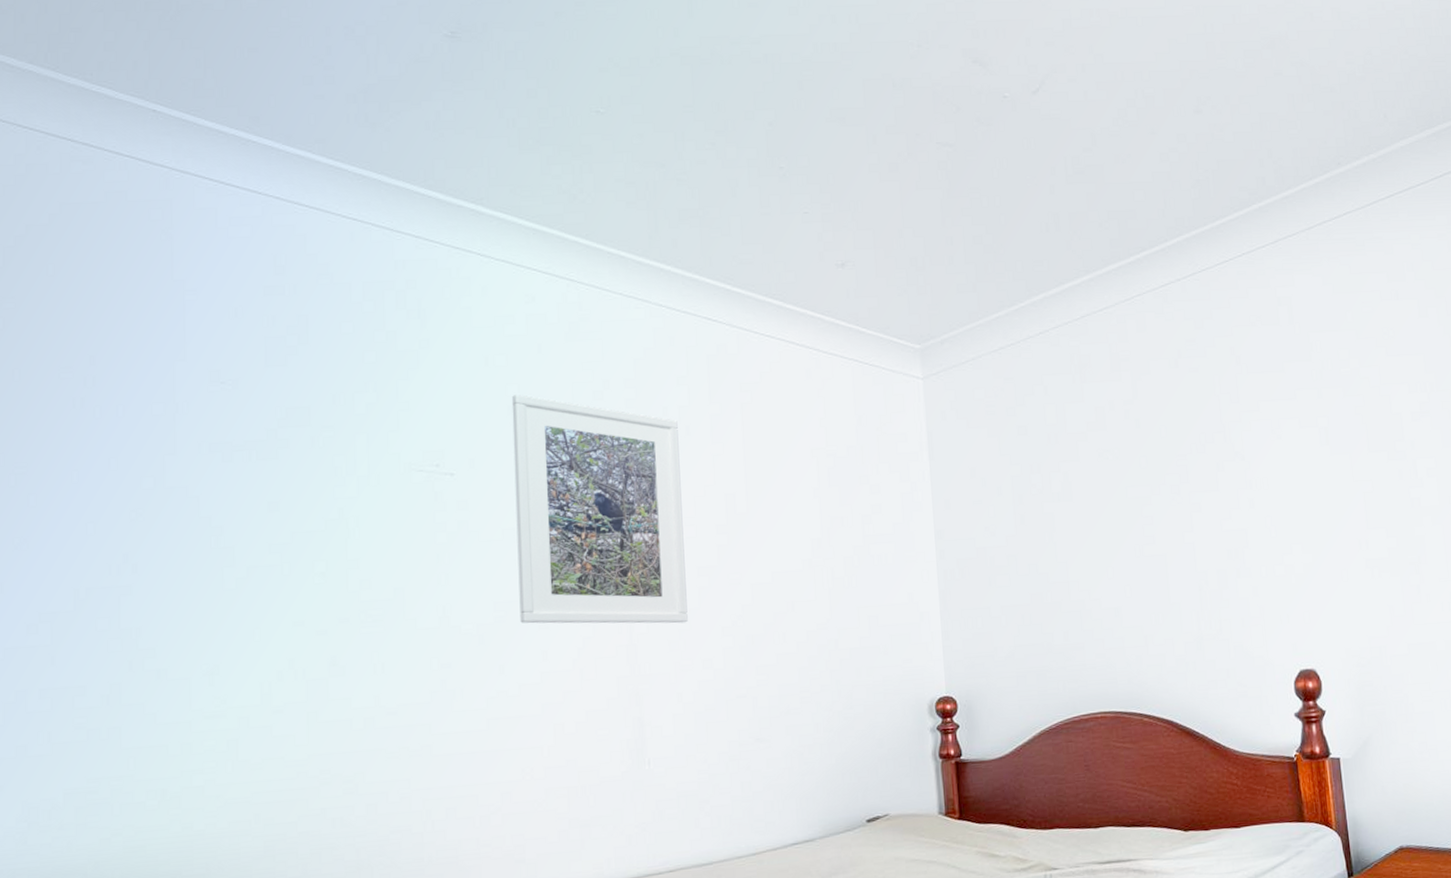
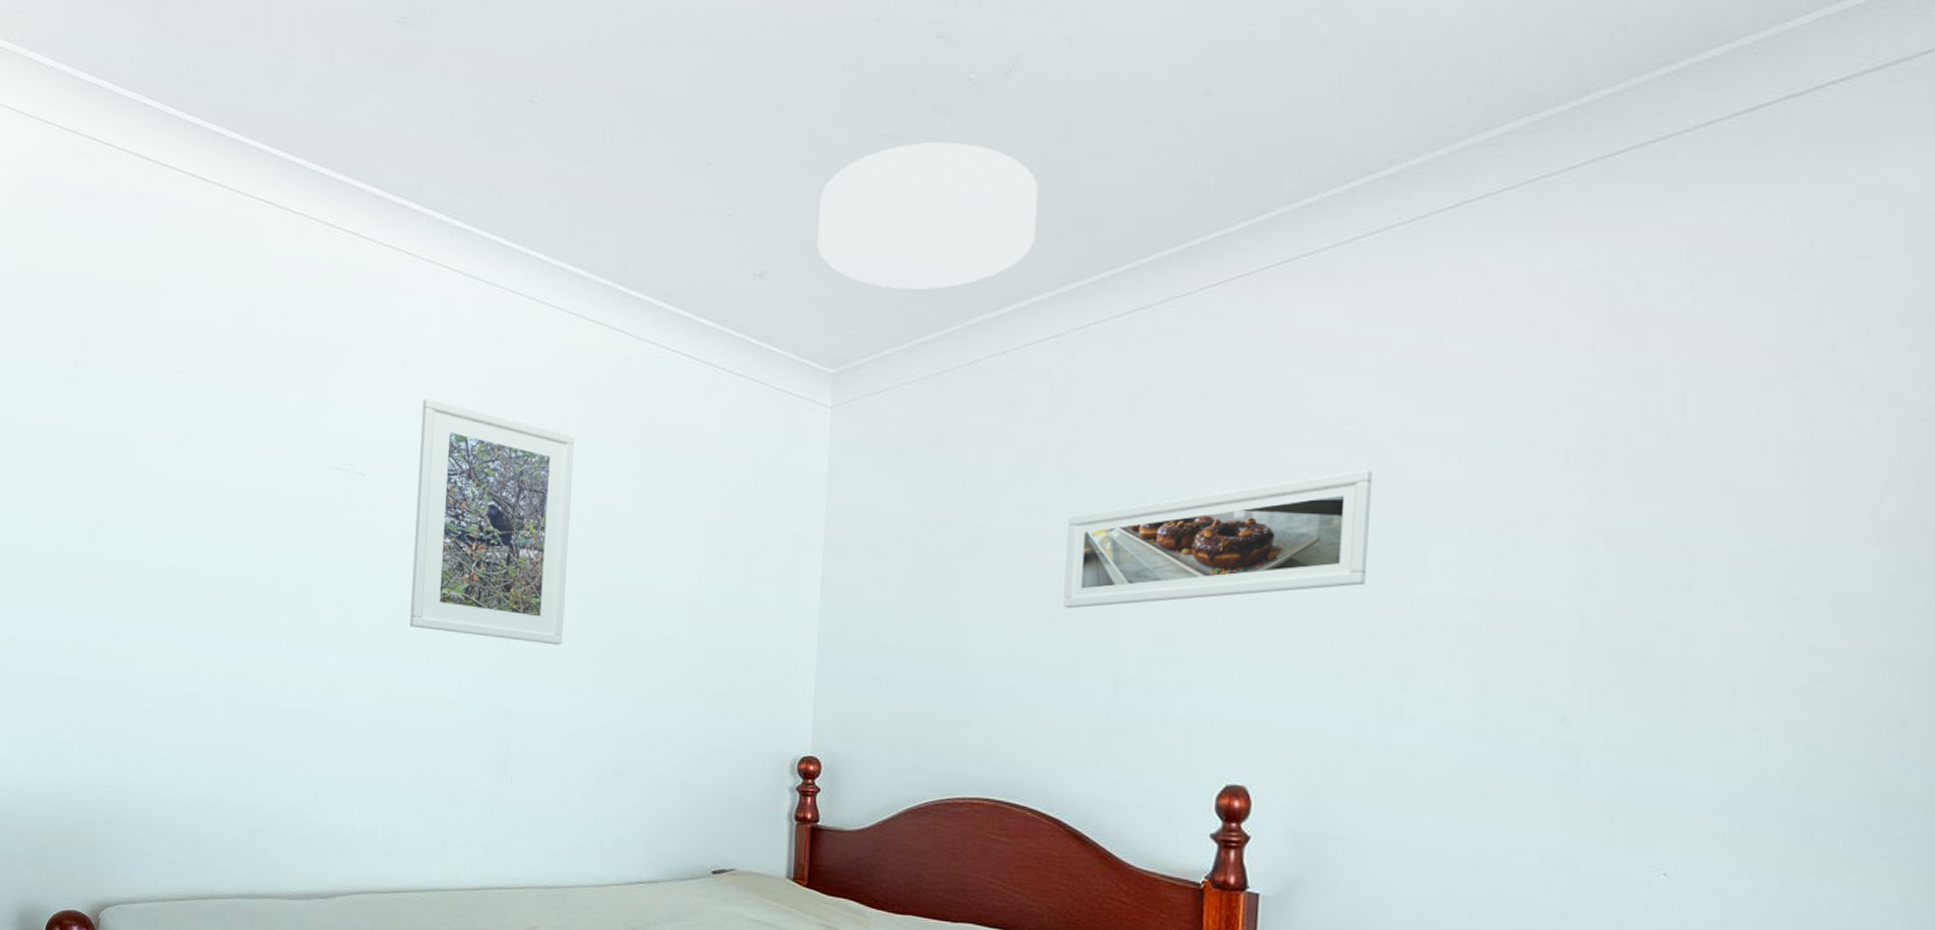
ceiling light: none [888,148,1078,274] -> present [817,142,1038,290]
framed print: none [1141,402,1376,537] -> present [1063,470,1373,609]

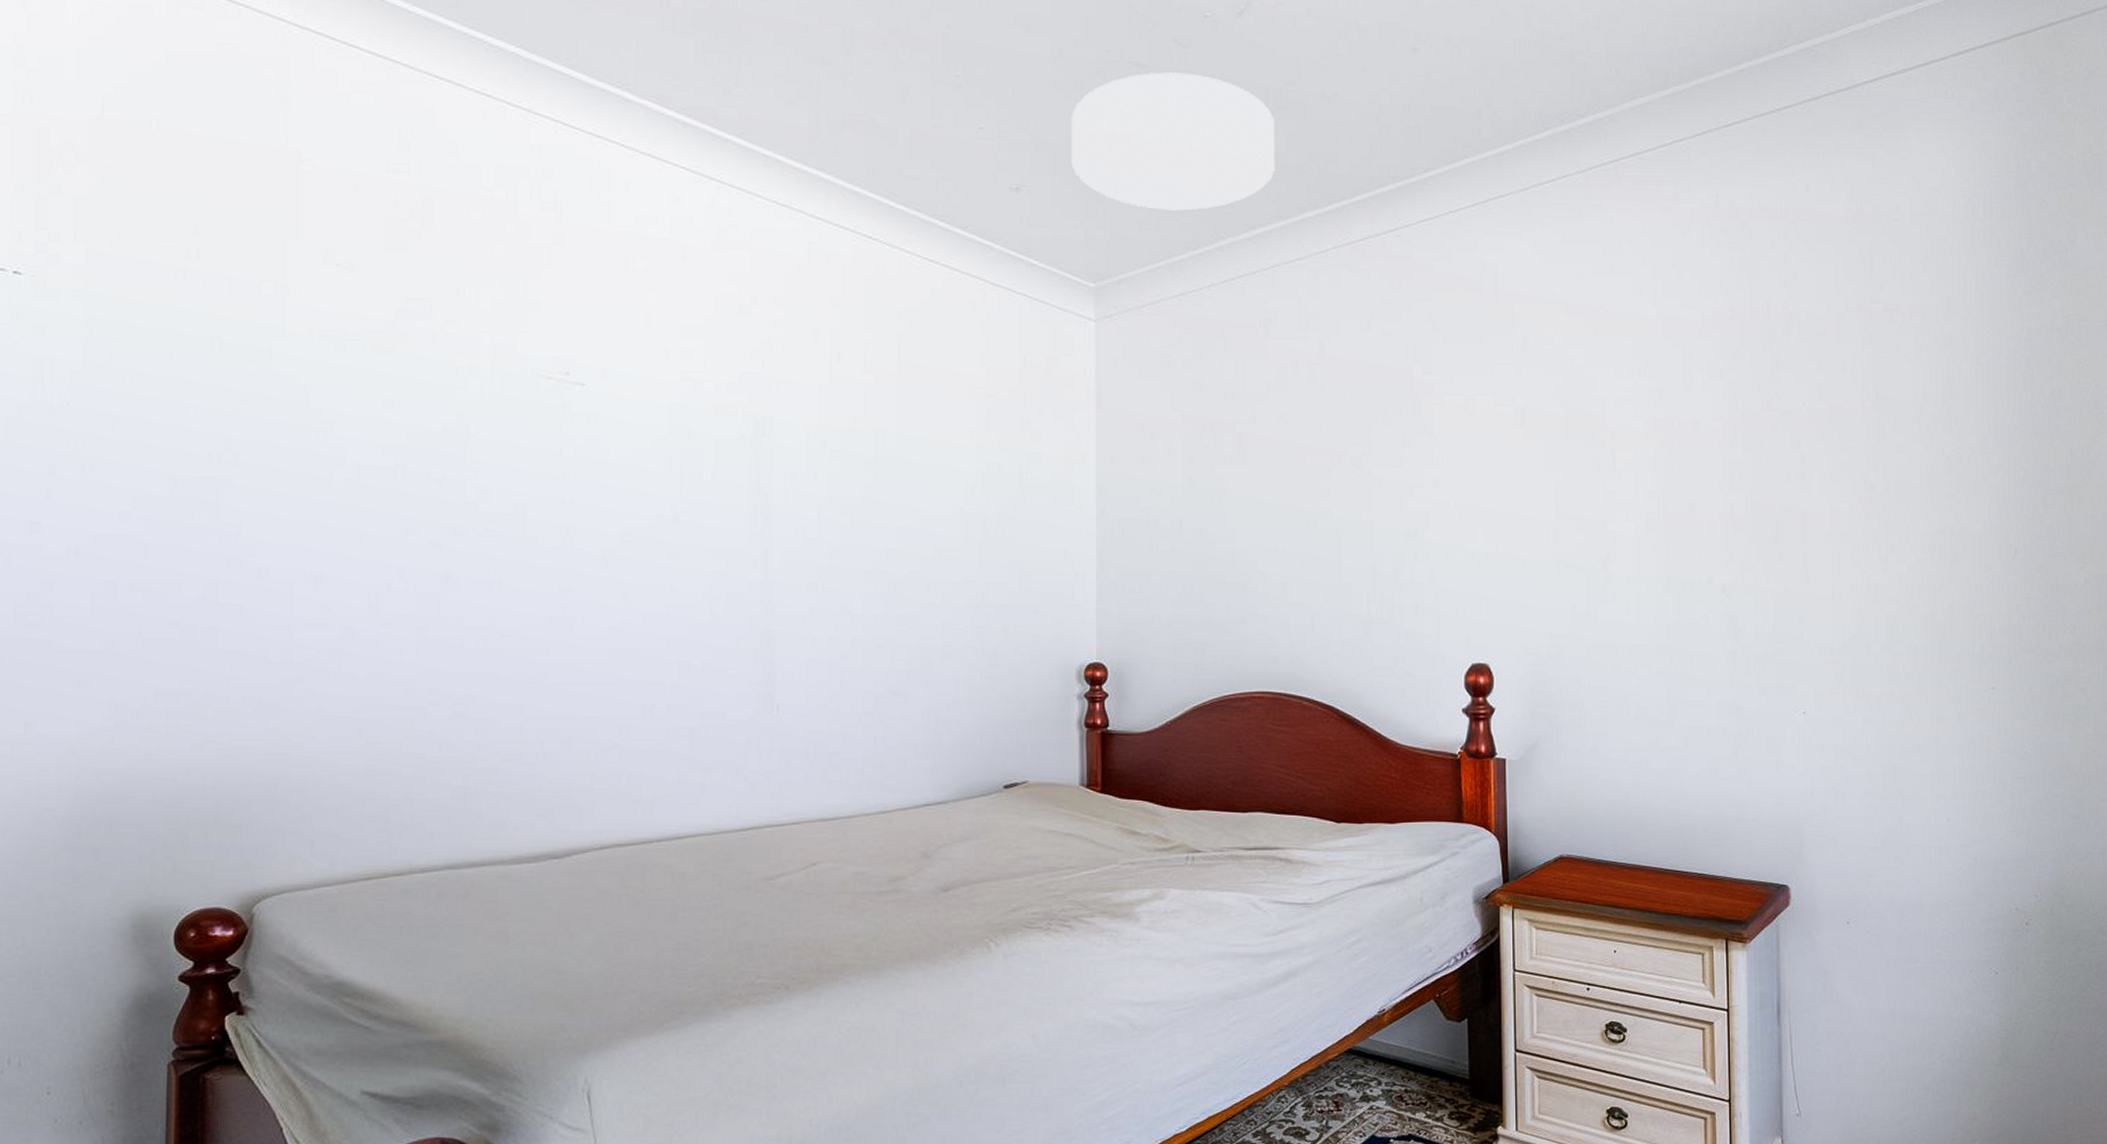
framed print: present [410,398,574,645] -> none [648,302,828,564]
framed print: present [1063,470,1373,609] -> none [1322,383,1569,510]

